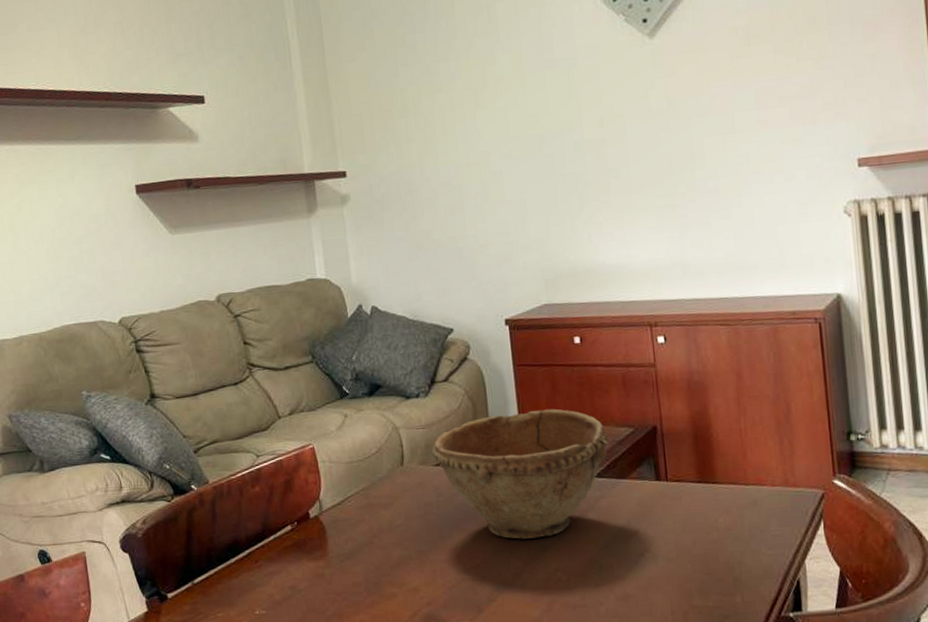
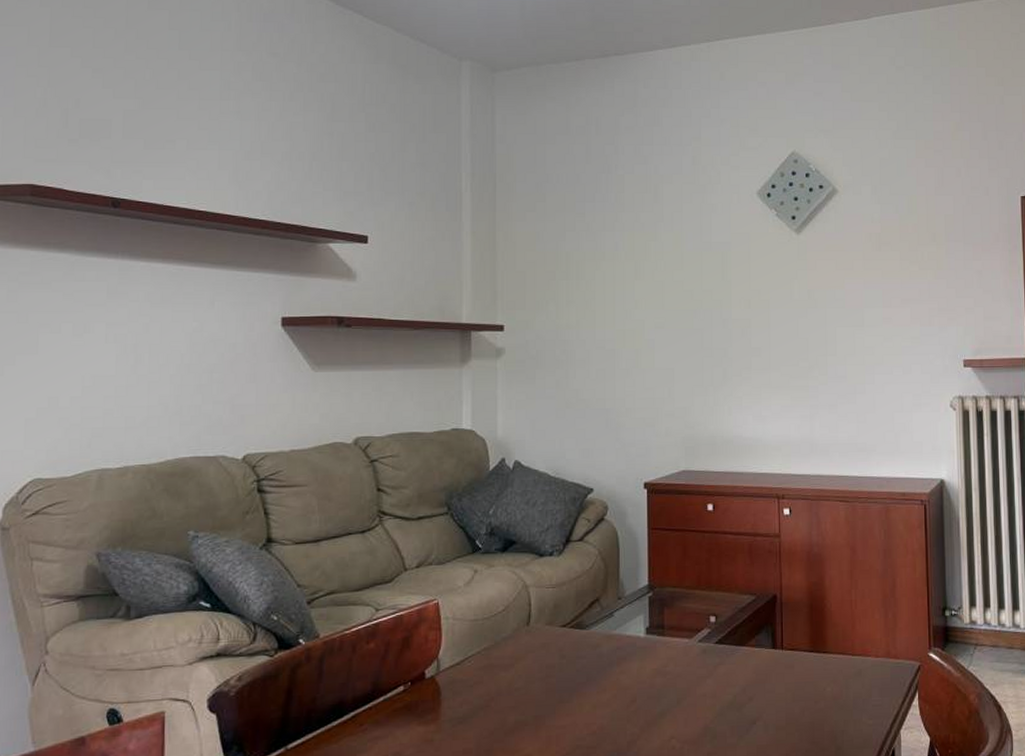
bowl: present [431,408,609,539] -> none [560,573,731,705]

